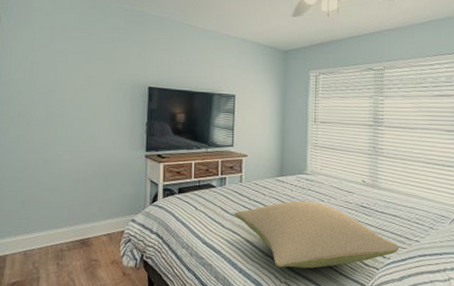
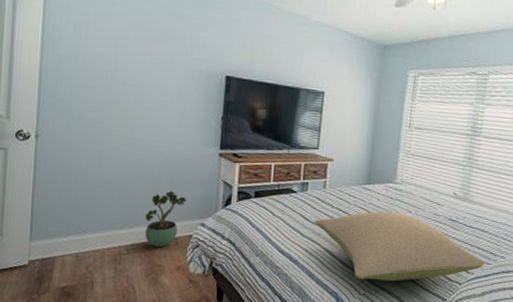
potted plant: none [83,190,118,243] -> present [145,190,186,248]

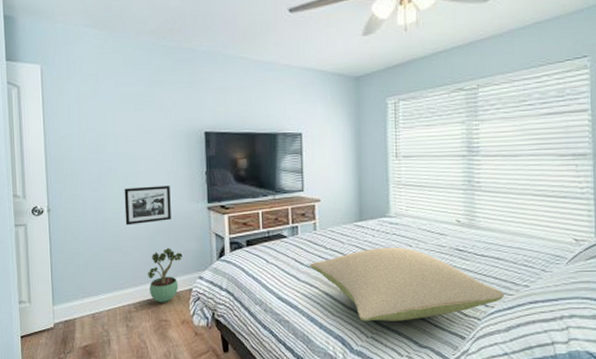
picture frame: none [126,123,181,163] -> present [124,186,171,226]

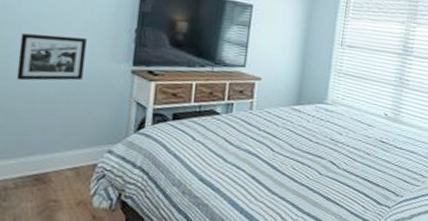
potted plant: present [148,247,183,303] -> none [38,112,91,180]
pillow: present [310,247,505,321] -> none [240,133,413,208]

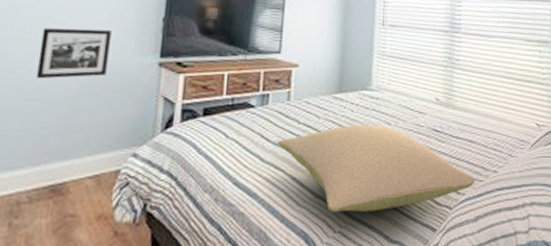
pillow: none [240,133,413,208] -> present [278,124,476,213]

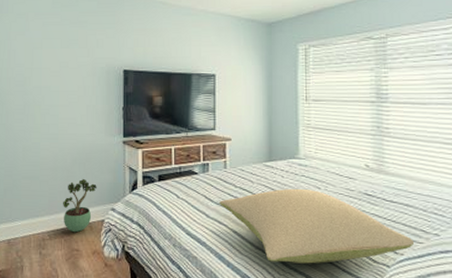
picture frame: present [36,28,112,79] -> none [45,119,88,156]
potted plant: none [55,112,114,190] -> present [63,178,97,233]

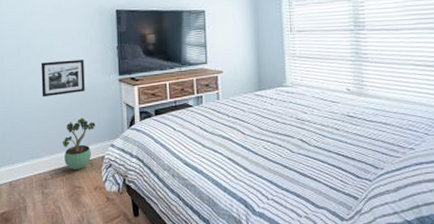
picture frame: none [45,119,88,156] -> present [41,60,85,97]
pillow: present [219,188,415,264] -> none [214,114,393,185]

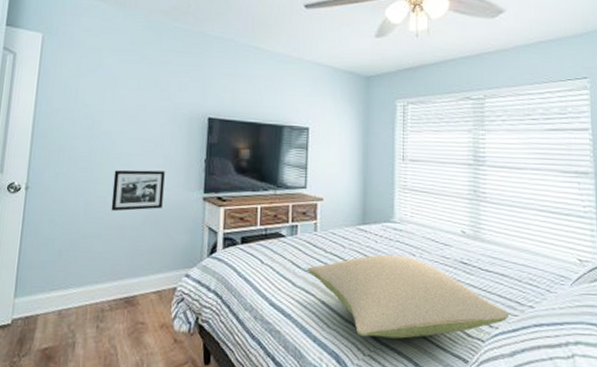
potted plant: present [63,117,96,171] -> none [128,238,170,303]
pillow: none [214,114,393,185] -> present [307,254,510,339]

